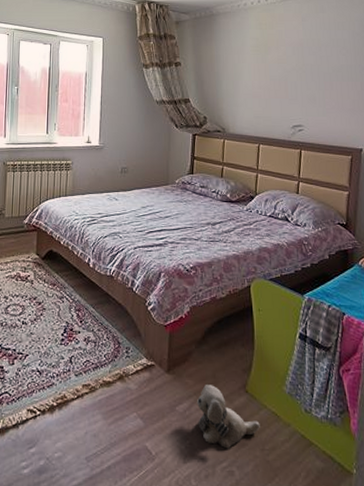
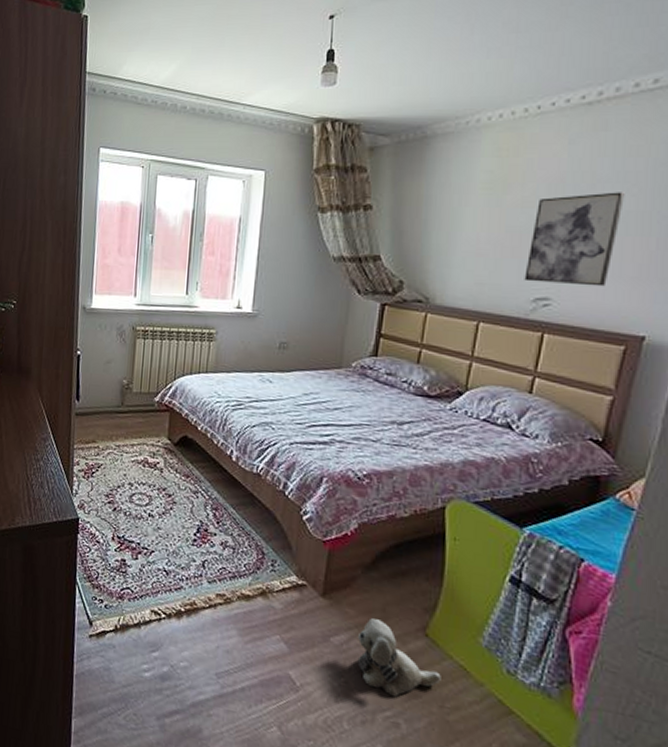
wall art: none [285,52,339,116] -> present [524,192,625,287]

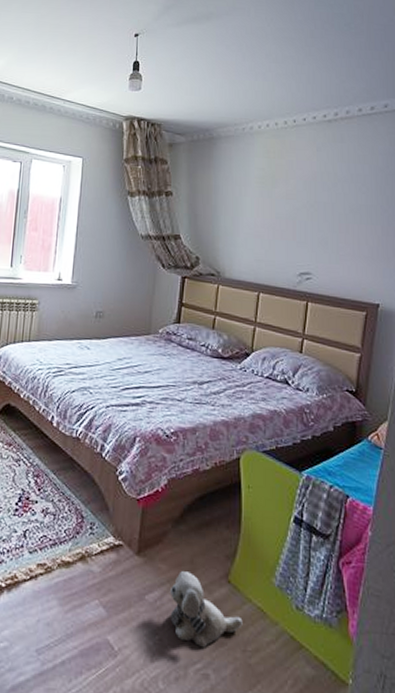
wall art: present [524,192,625,287] -> none [291,189,358,264]

